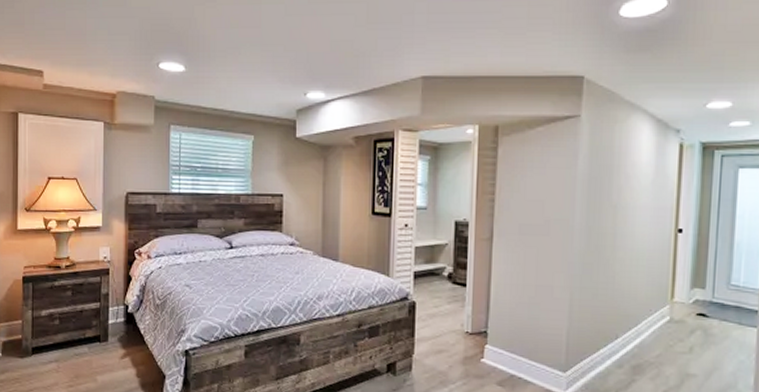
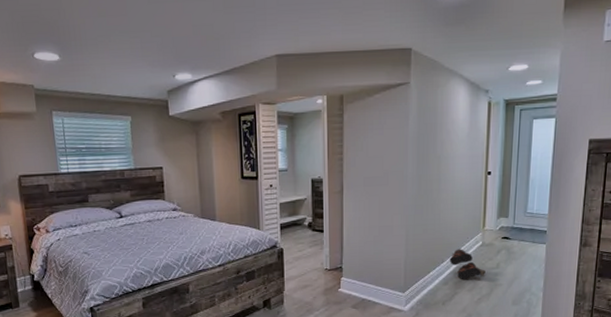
boots: none [625,323,676,365] -> present [449,249,487,280]

